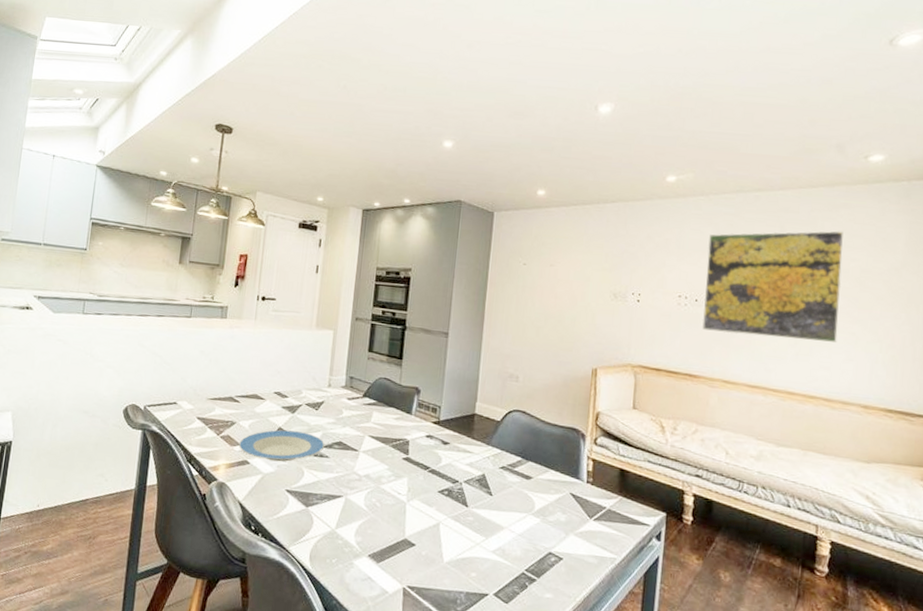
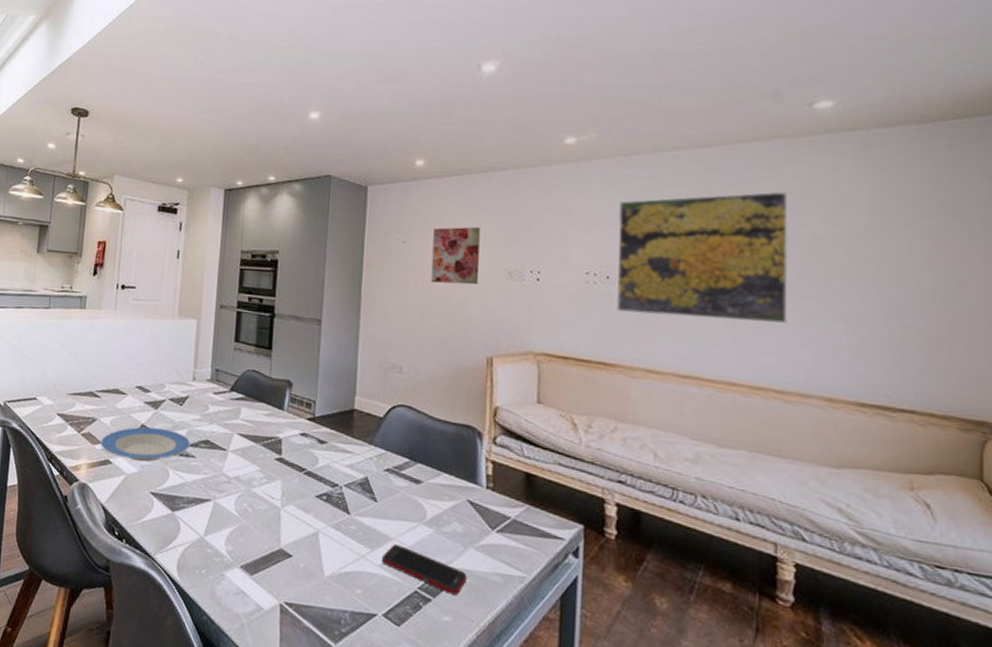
cell phone: none [494,533,568,575] -> present [381,544,467,595]
wall art: none [547,252,591,305] -> present [431,226,480,285]

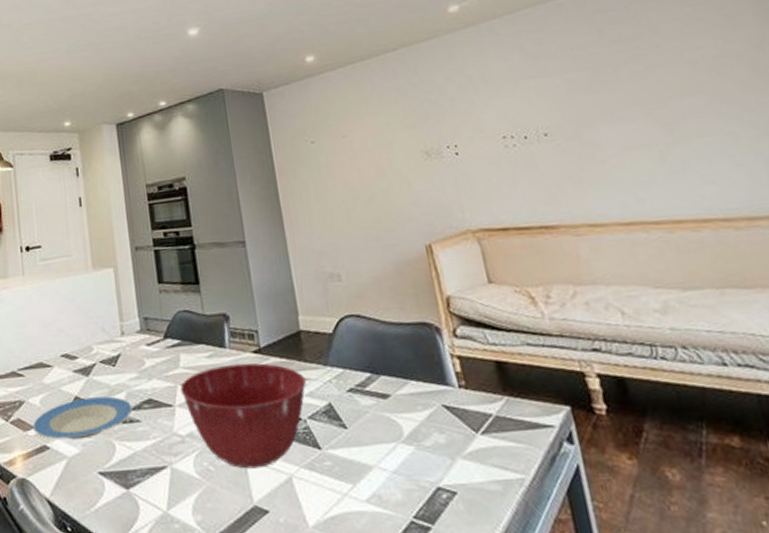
mixing bowl: none [235,424,350,519] -> present [180,363,306,469]
cell phone: present [381,544,467,595] -> none [365,472,464,516]
wall art: present [431,226,480,285] -> none [339,112,398,178]
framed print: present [615,191,789,323] -> none [517,18,714,170]

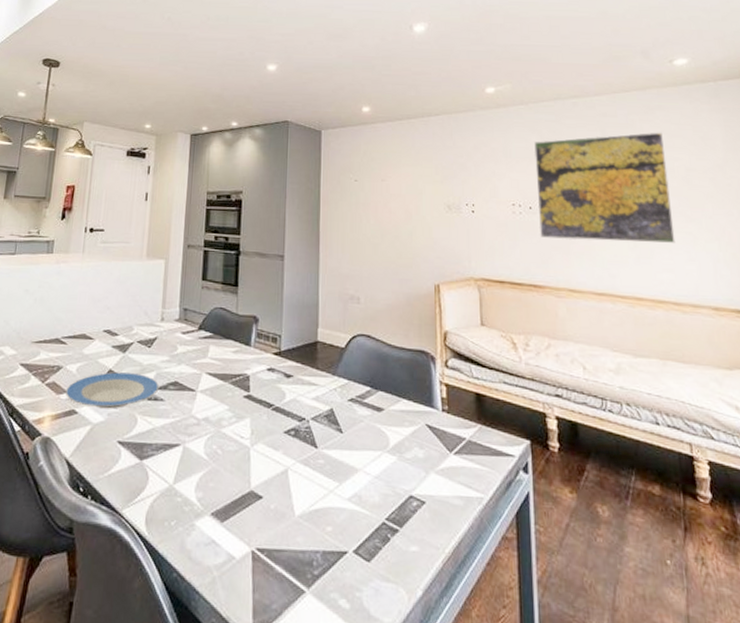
mixing bowl: present [180,363,306,469] -> none [204,361,315,458]
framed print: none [517,18,714,170] -> present [533,132,676,243]

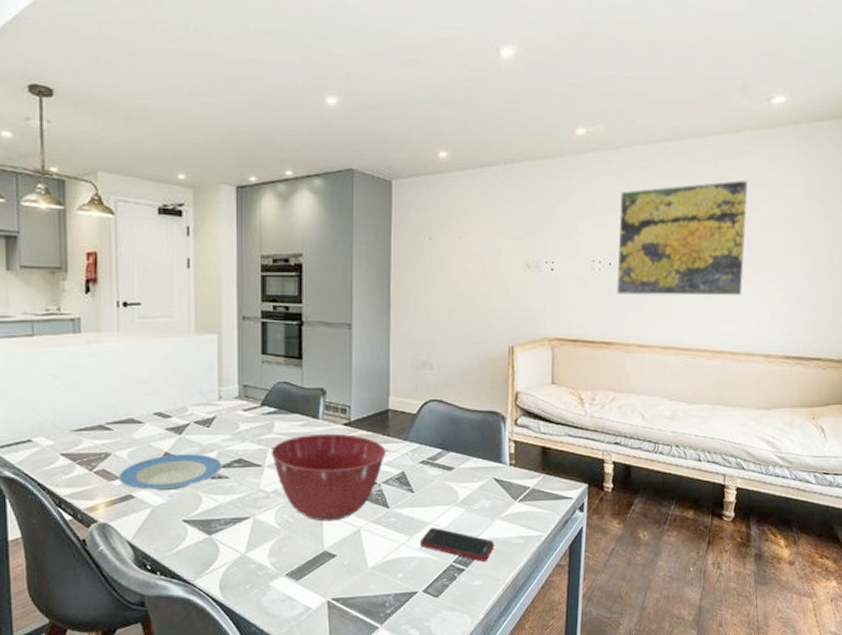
mixing bowl: none [204,361,315,458] -> present [271,433,386,522]
cell phone: none [349,476,430,523] -> present [419,528,495,562]

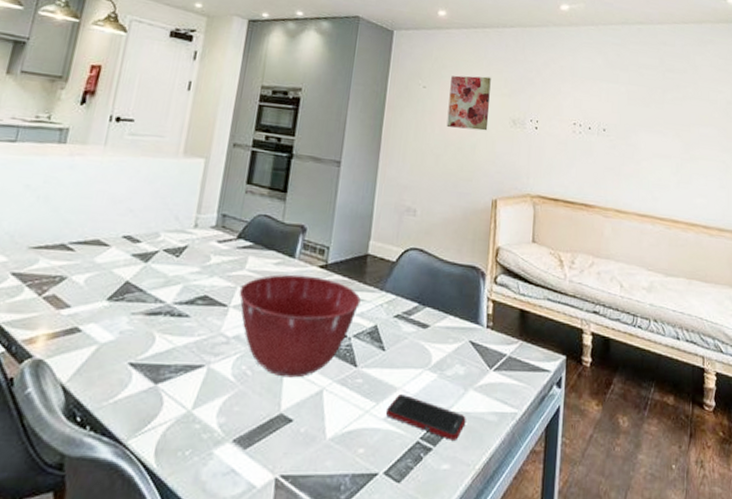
plate: present [119,454,223,491] -> none [68,284,186,327]
wall art: none [457,220,501,278] -> present [446,75,491,131]
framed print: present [615,179,748,296] -> none [595,63,712,170]

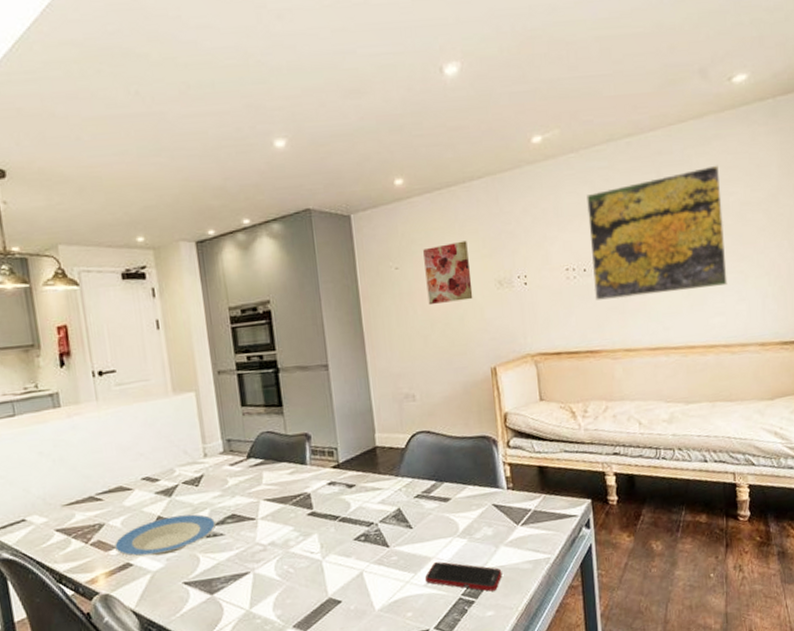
plate: none [68,284,186,327] -> present [115,514,217,557]
mixing bowl: present [238,274,361,378] -> none [262,476,379,569]
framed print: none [595,63,712,170] -> present [586,165,728,300]

